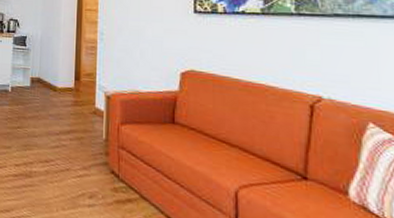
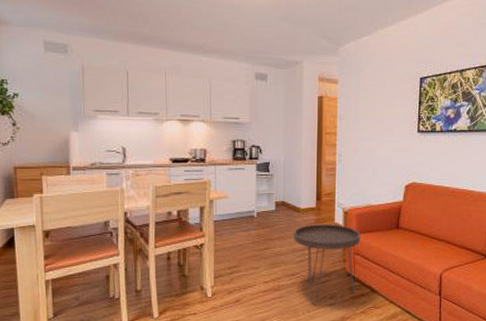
side table: none [49,106,127,203] -> present [294,224,361,305]

